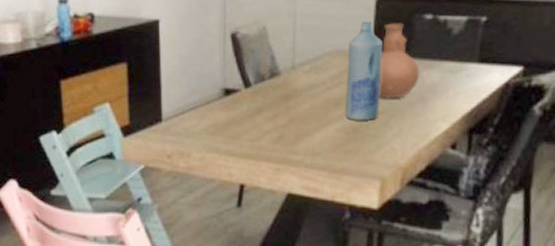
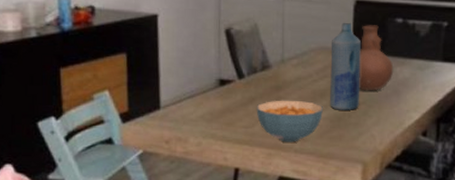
cereal bowl: none [263,110,337,157] -> present [256,100,323,142]

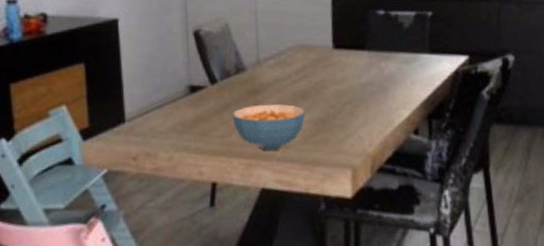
bottle: present [330,22,362,110] -> none [309,17,345,112]
vase: present [359,25,394,91] -> none [340,18,379,90]

